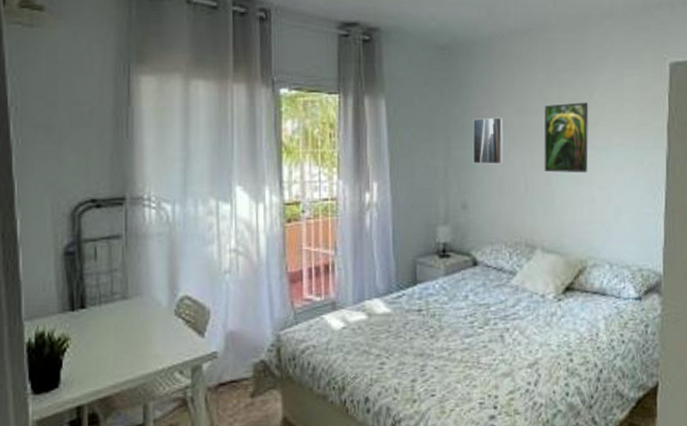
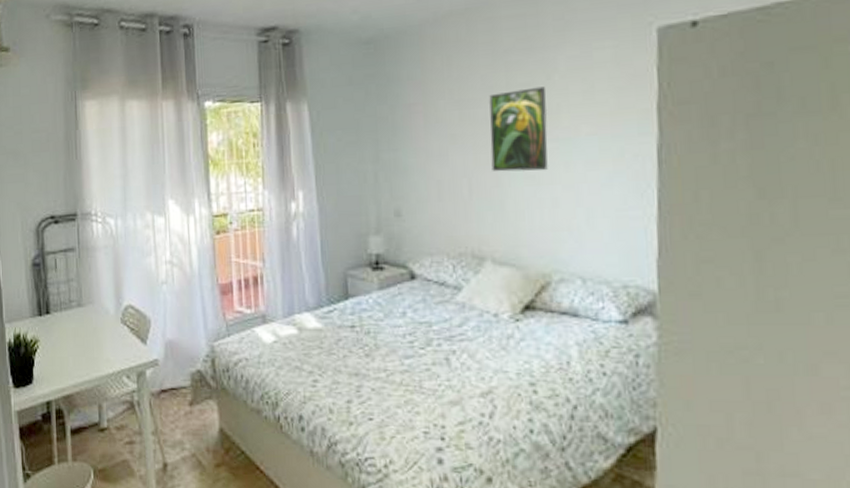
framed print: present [472,117,504,165] -> none [404,112,442,167]

